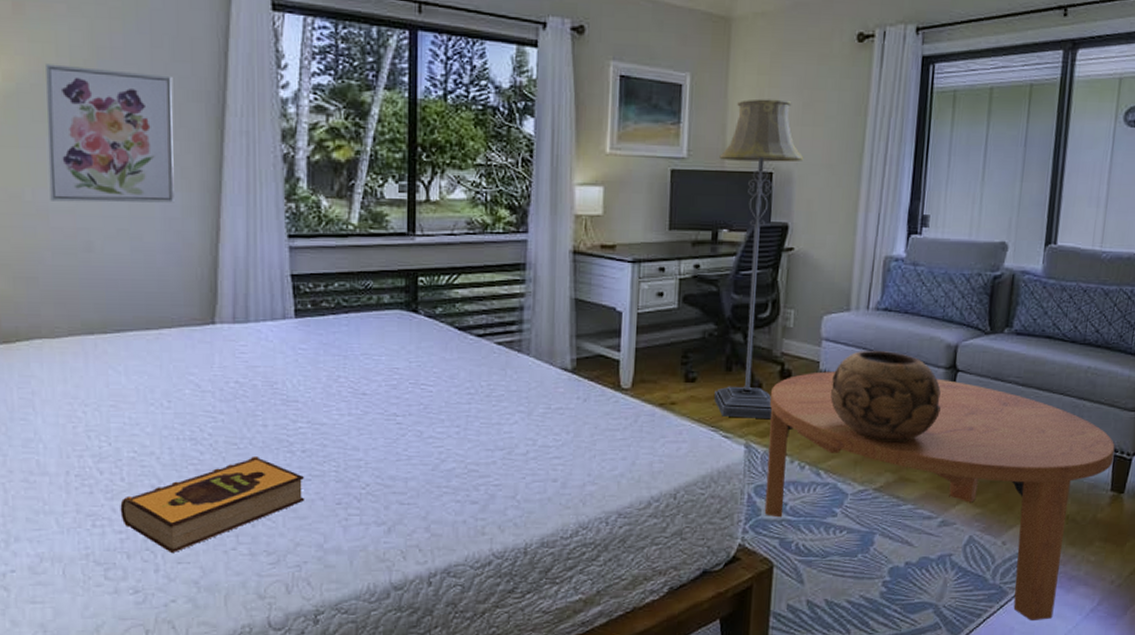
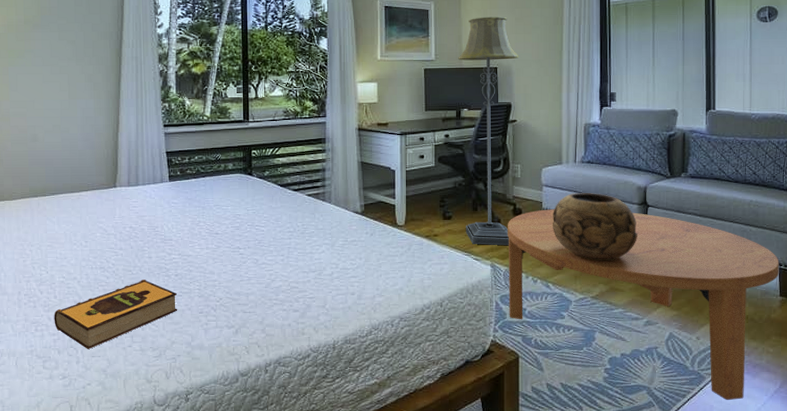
wall art: present [46,64,174,203] -> none [9,20,90,109]

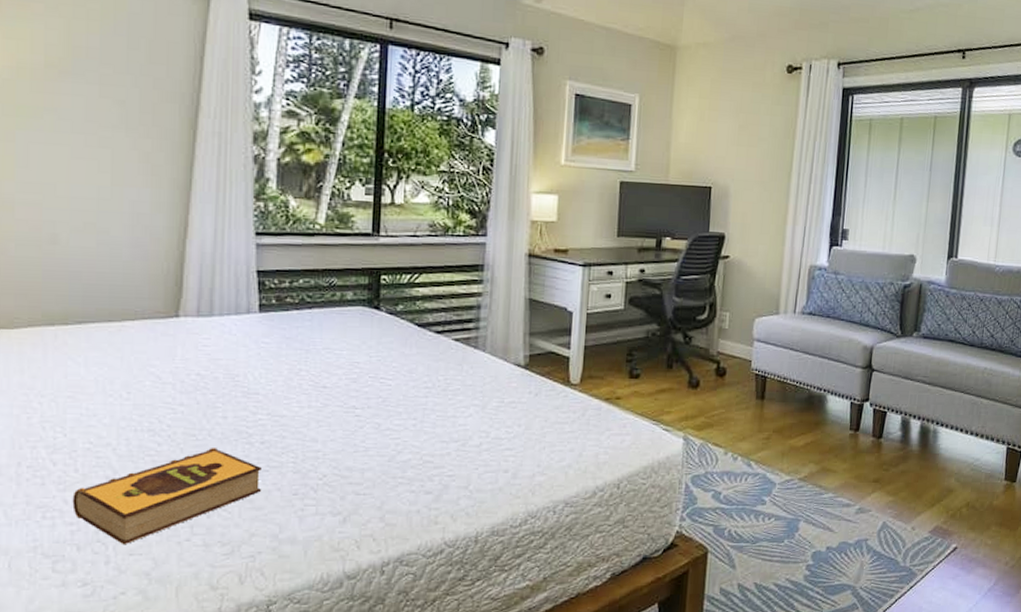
floor lamp: present [458,16,519,246] -> none [656,120,740,414]
coffee table: present [507,209,779,401] -> none [700,370,1008,601]
decorative bowl: present [553,193,637,261] -> none [761,351,858,436]

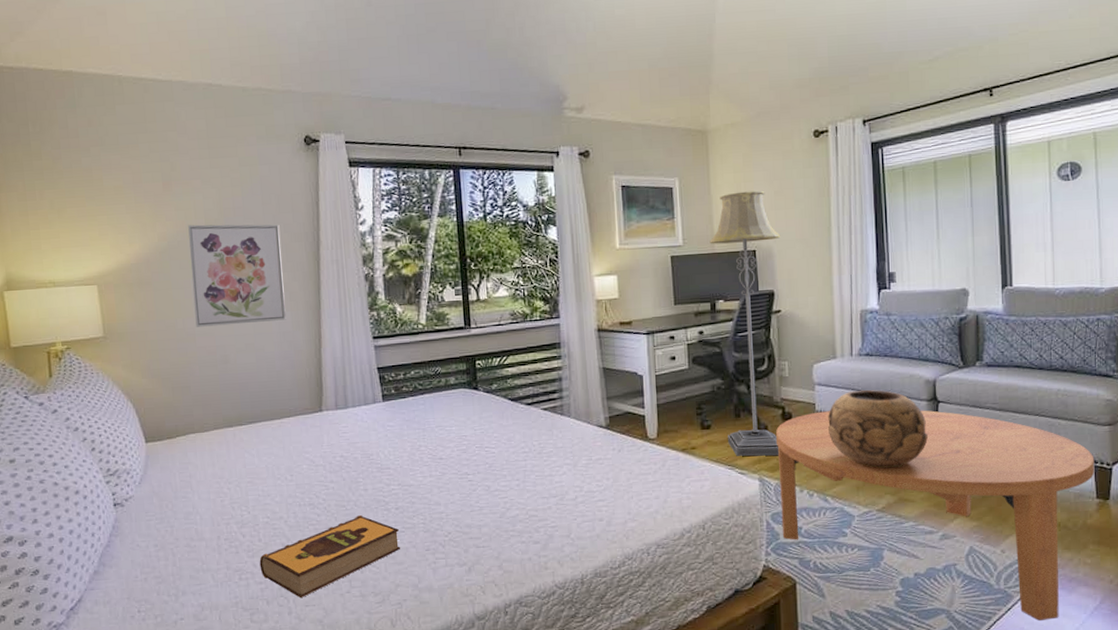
wall art: none [17,60,148,199] -> present [188,224,286,327]
floor lamp: none [656,120,740,414] -> present [709,190,781,457]
coffee table: none [700,370,1008,601] -> present [775,410,1095,622]
decorative bowl: none [761,351,858,436] -> present [828,390,928,469]

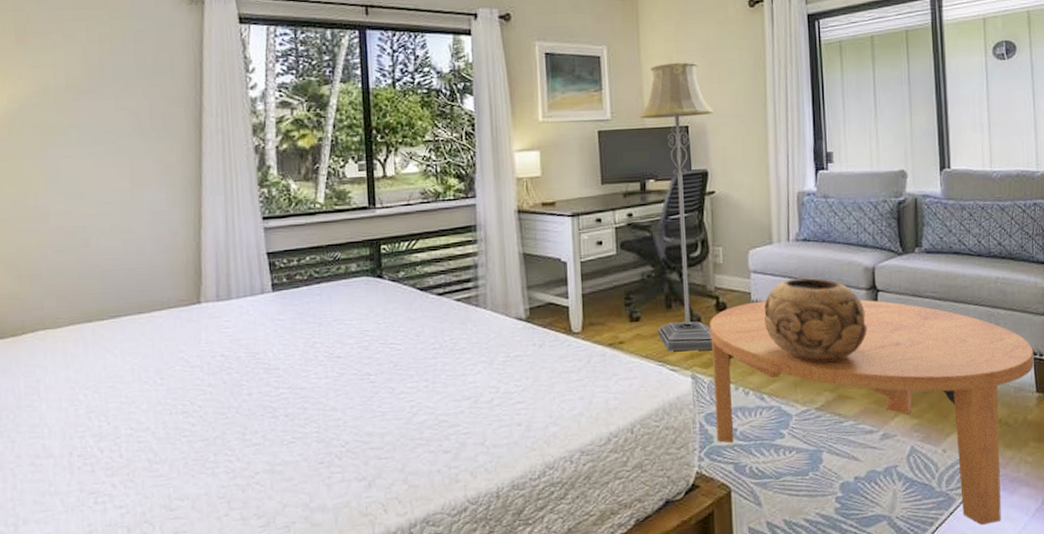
wall art: present [188,224,286,327] -> none [45,85,161,205]
hardback book: present [259,515,401,599] -> none [120,424,290,524]

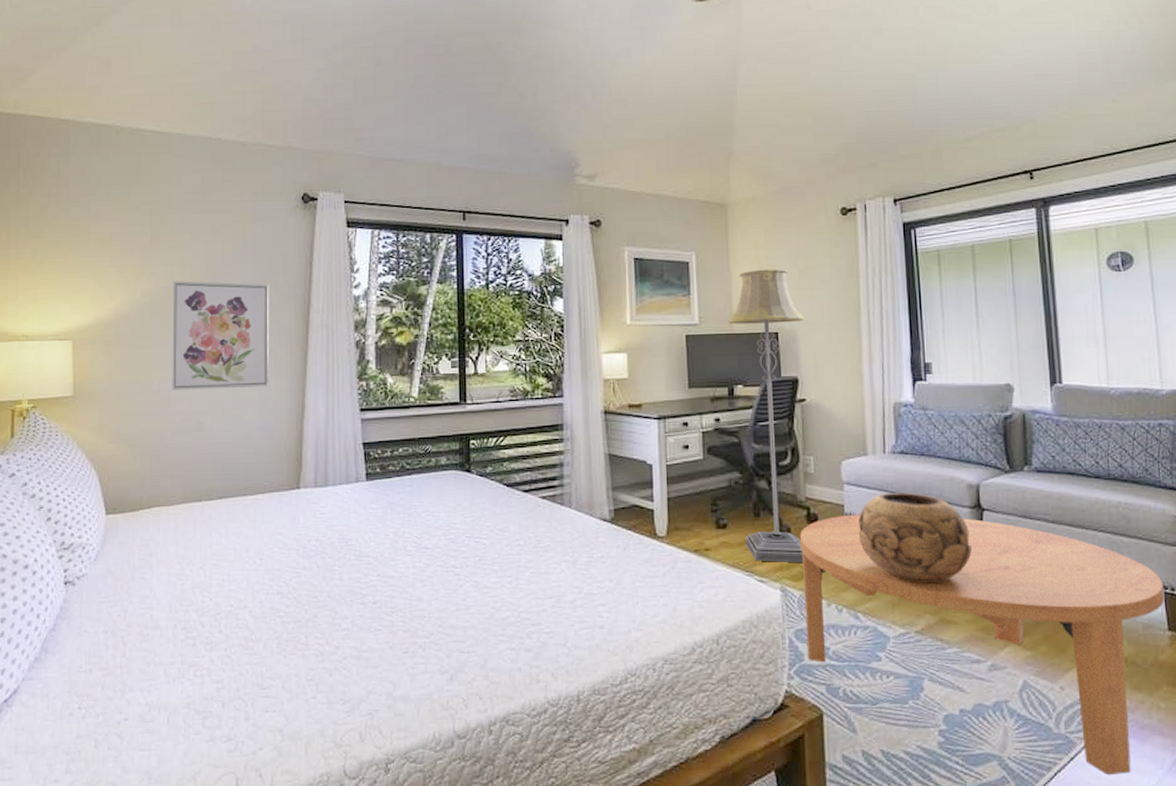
wall art: none [45,85,161,205] -> present [172,281,270,390]

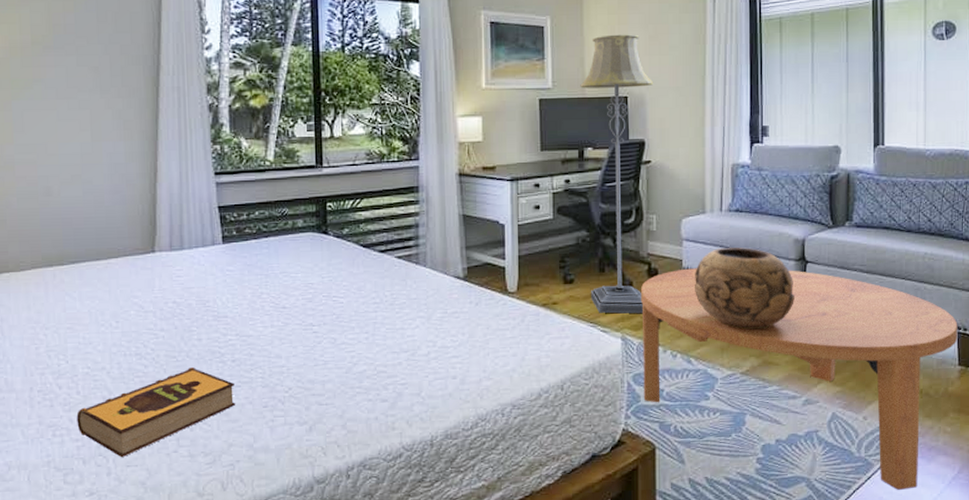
wall art: present [172,281,270,390] -> none [11,41,119,155]
hardback book: none [218,609,376,702] -> present [76,367,236,458]

